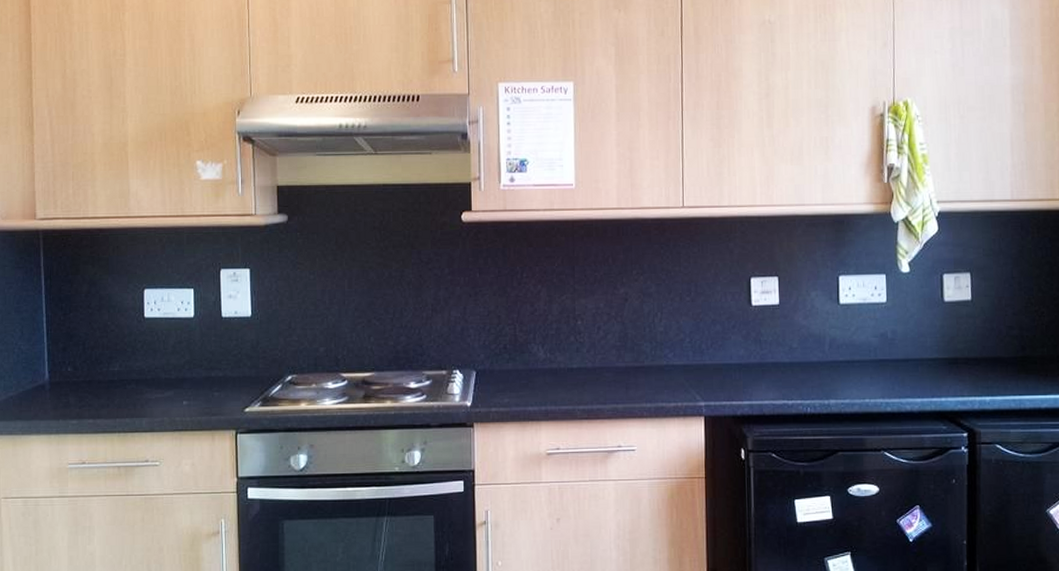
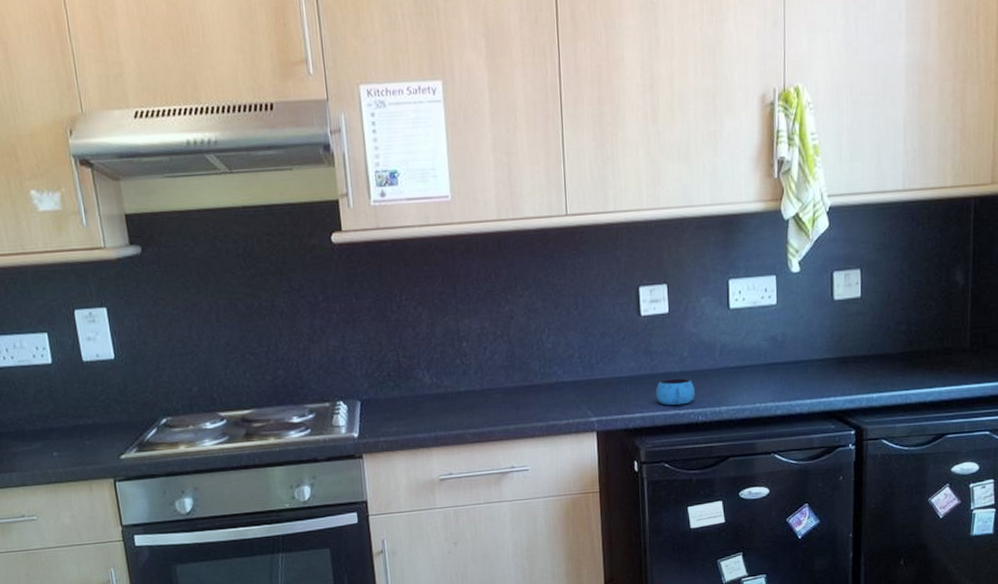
mug: none [764,369,804,396] -> present [656,378,695,406]

